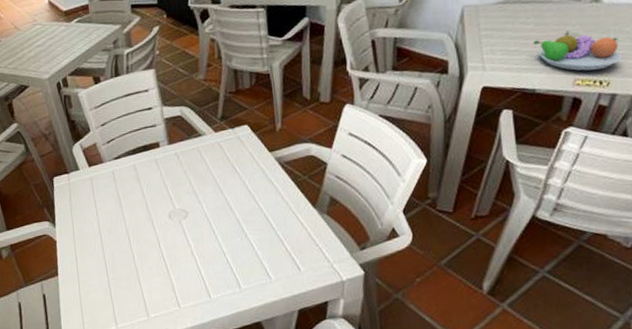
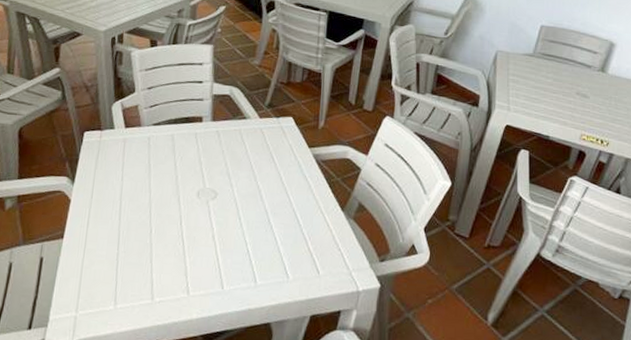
fruit bowl: present [533,30,623,71] -> none [551,91,620,130]

